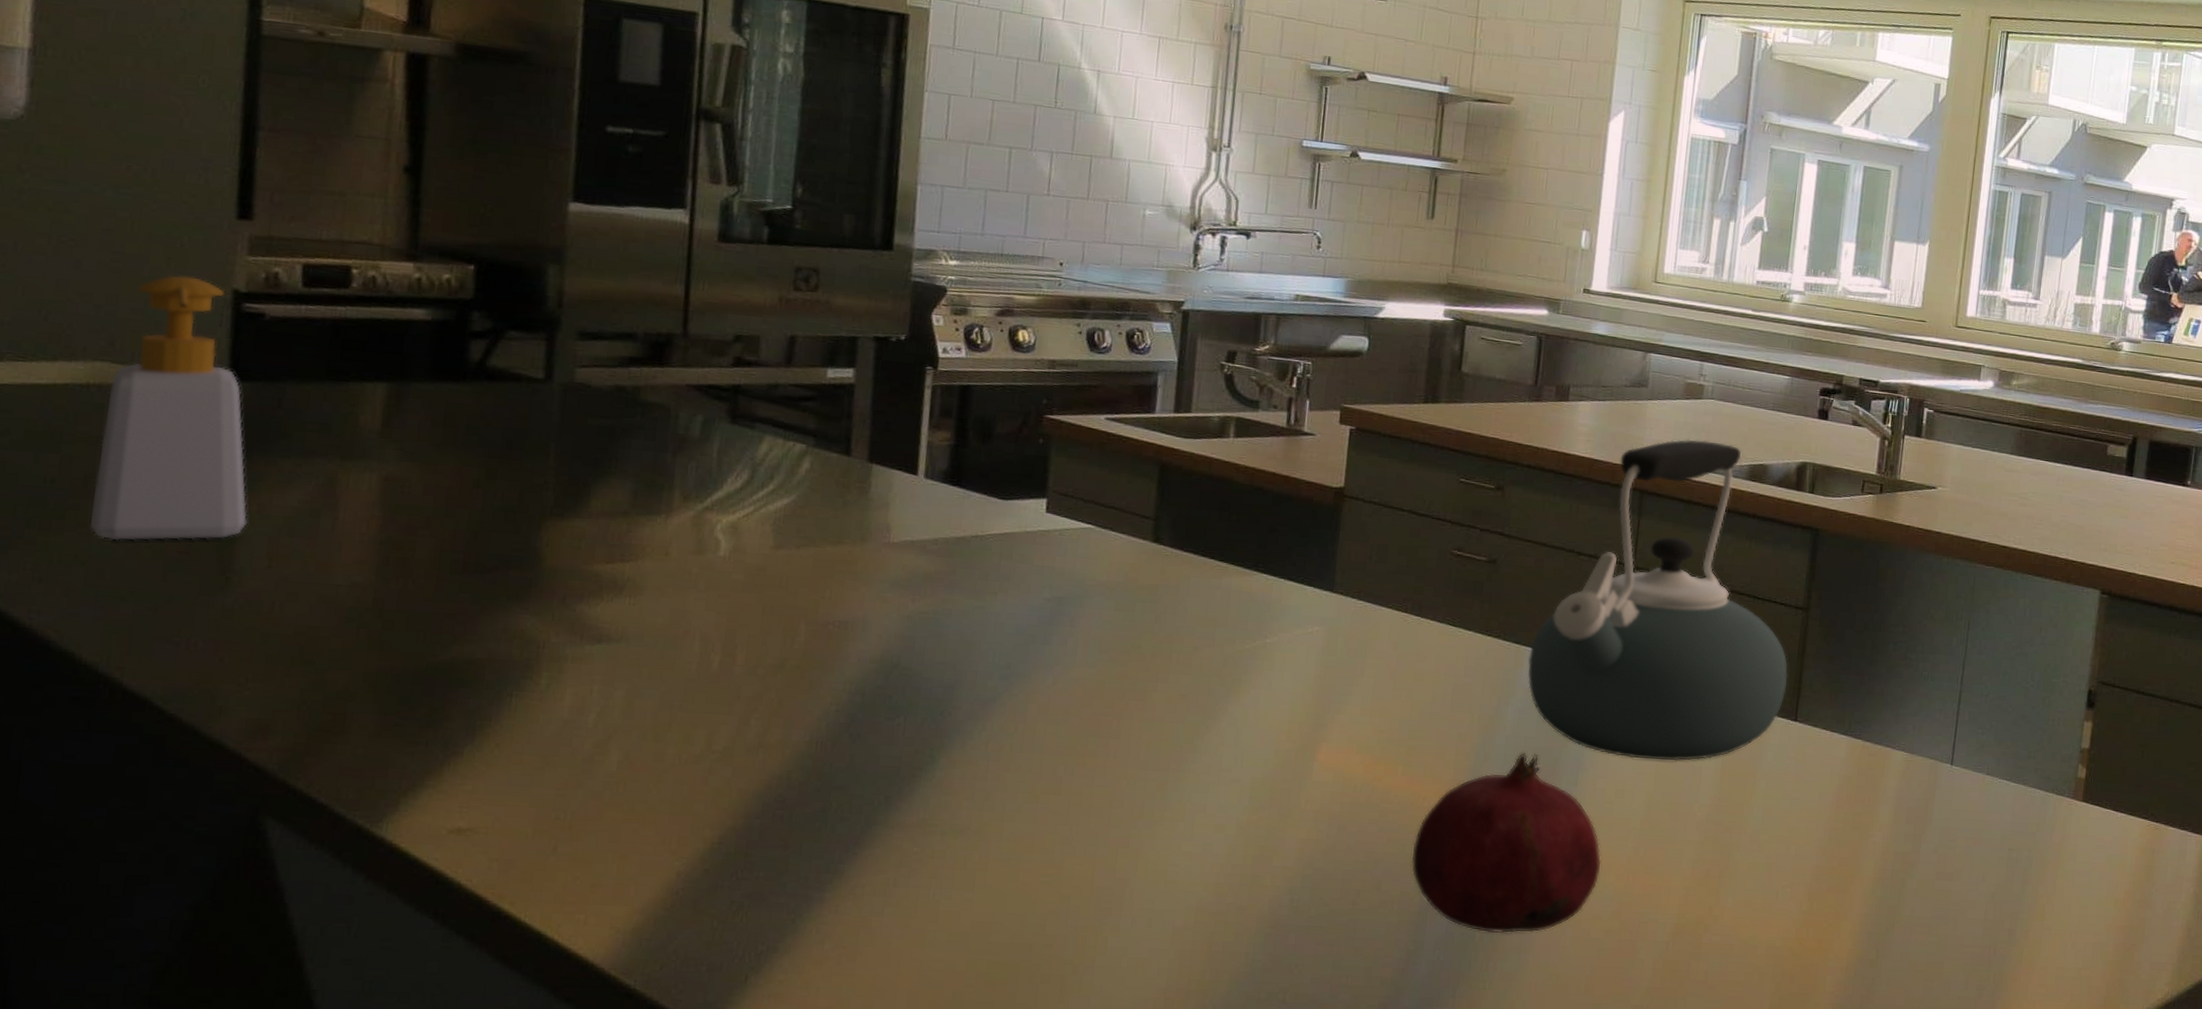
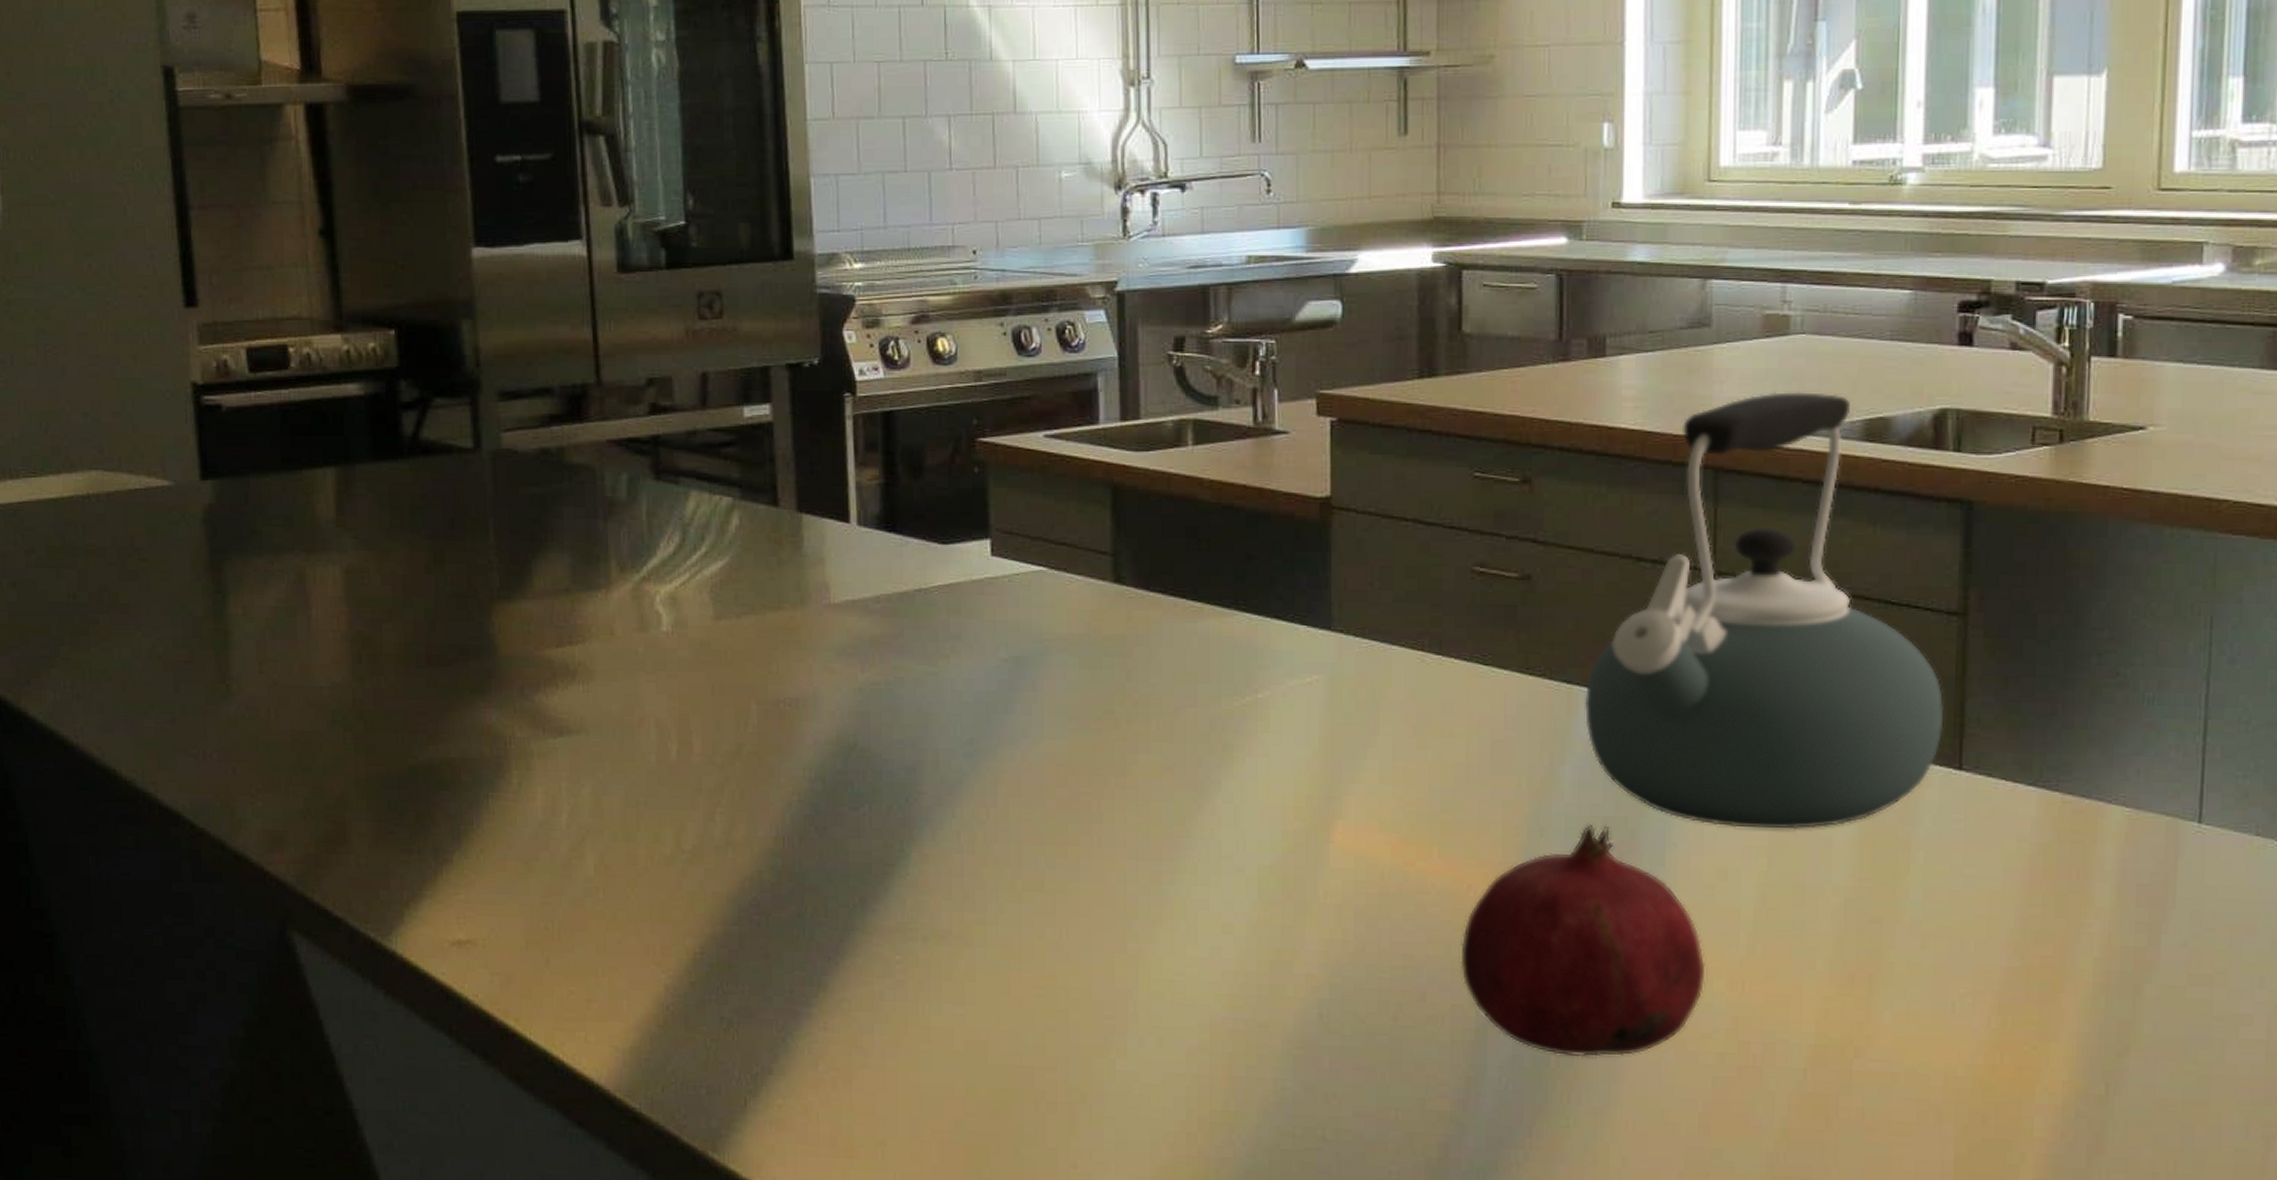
soap bottle: present [91,274,248,541] -> none [106,373,237,654]

